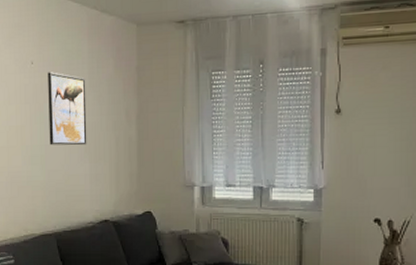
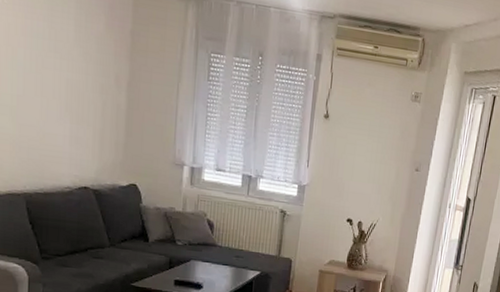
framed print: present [48,72,87,146] -> none [23,13,71,104]

